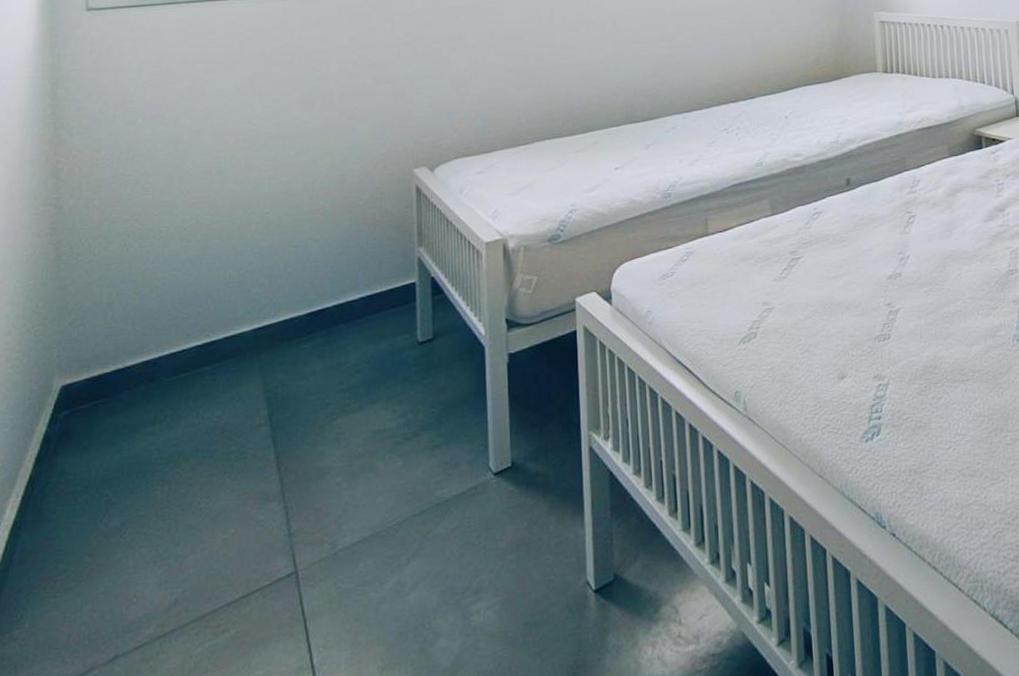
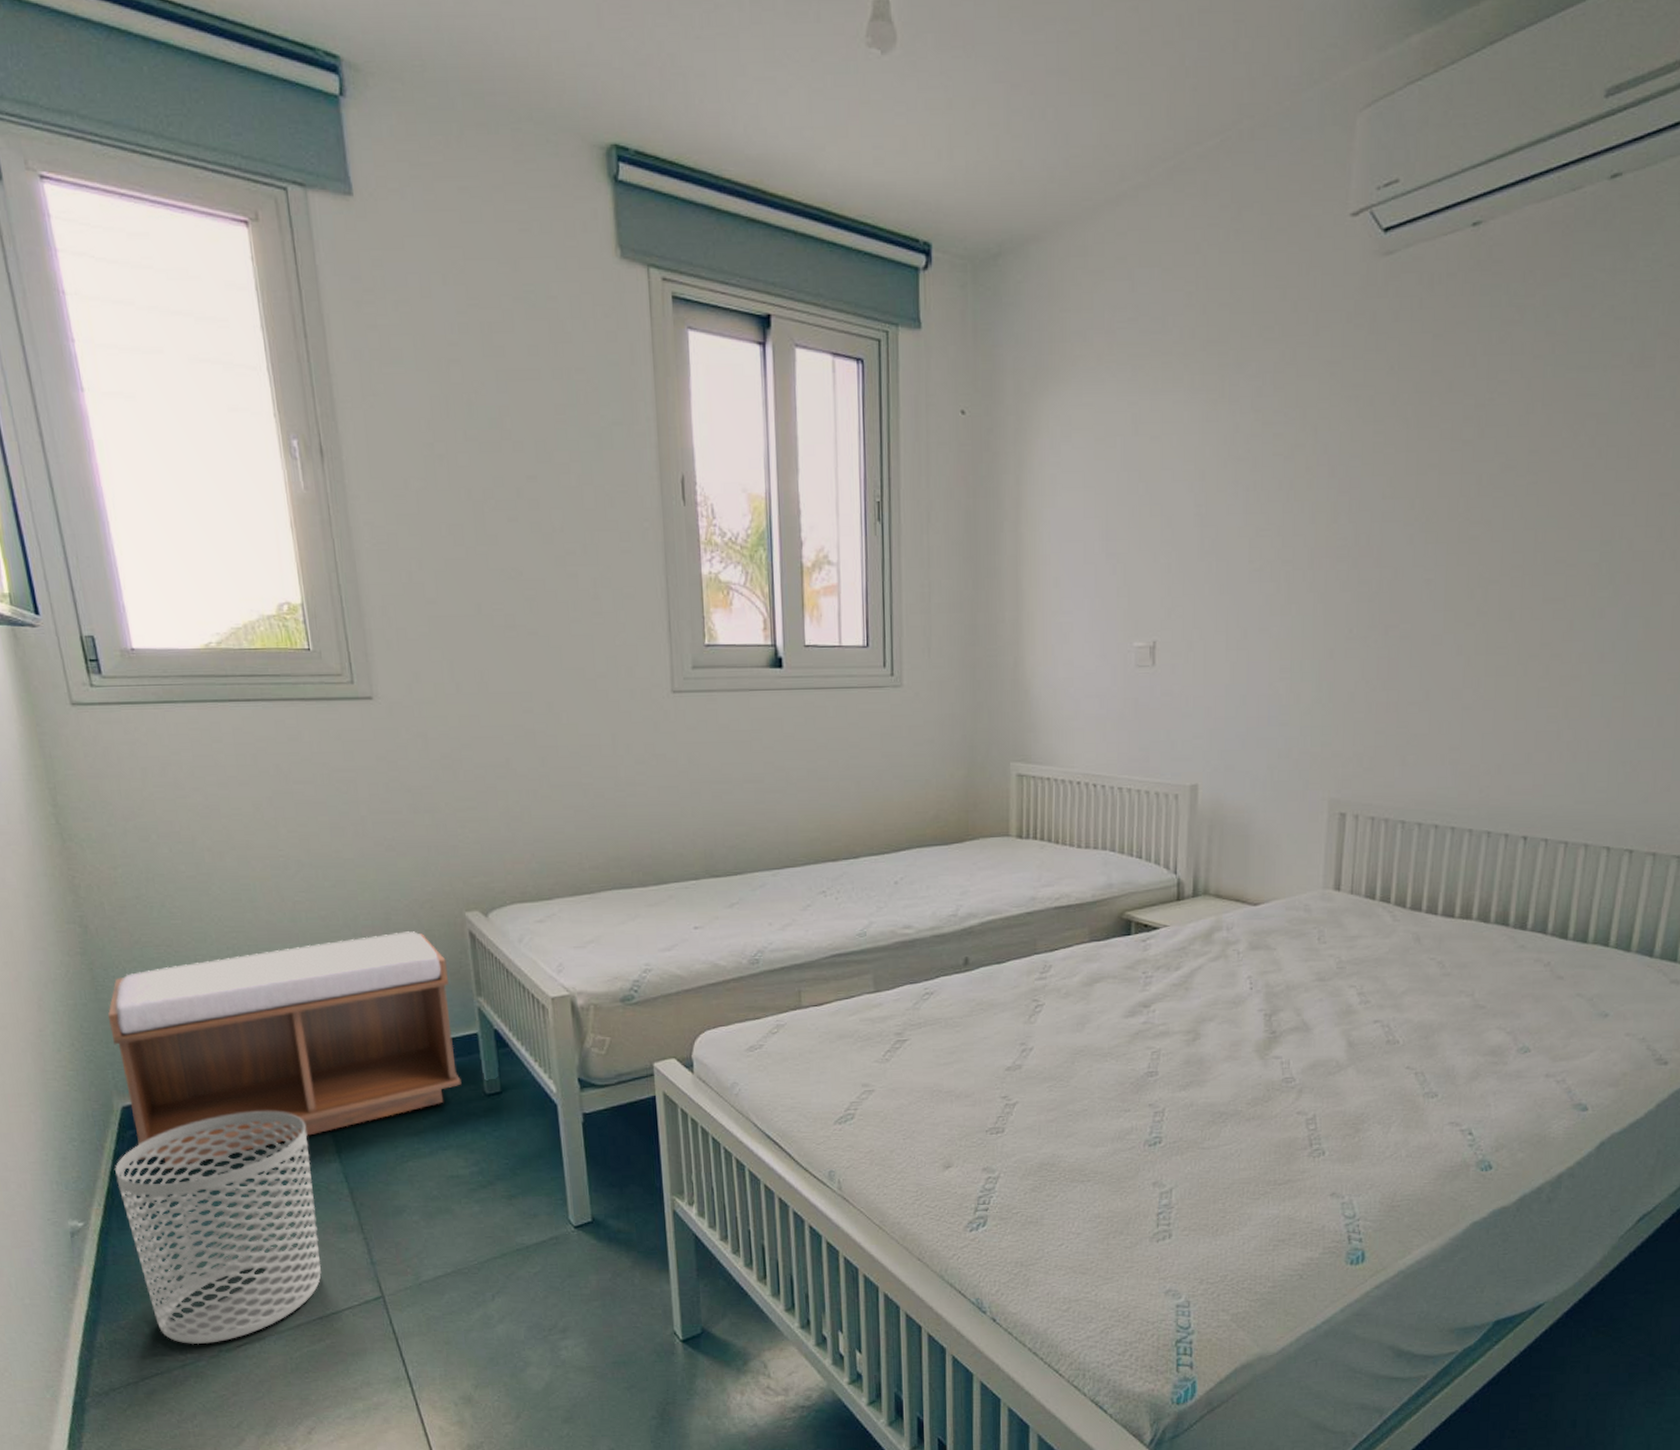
waste bin: none [41,377,242,651] -> present [115,1111,322,1345]
bench: none [64,190,396,451] -> present [107,931,462,1170]

